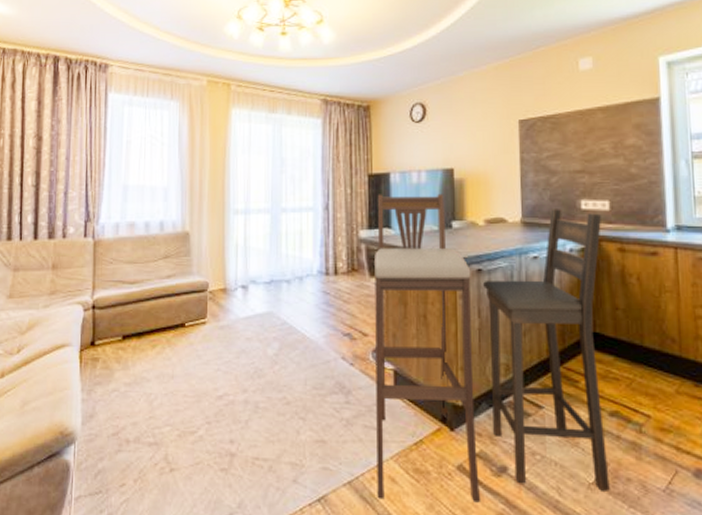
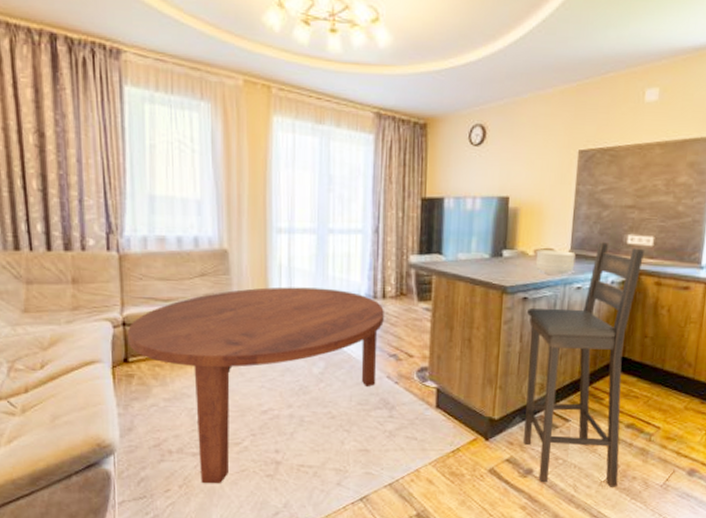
coffee table: none [95,266,336,478] -> present [127,287,384,483]
bar stool: present [375,193,480,503] -> none [415,219,517,498]
bowl: none [486,219,528,246] -> present [535,250,576,276]

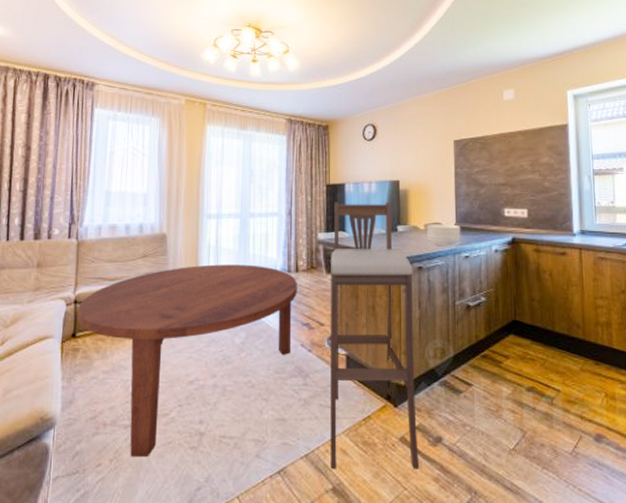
bar stool: none [415,219,517,498] -> present [330,201,419,470]
bar stool: present [524,241,646,487] -> none [423,214,527,456]

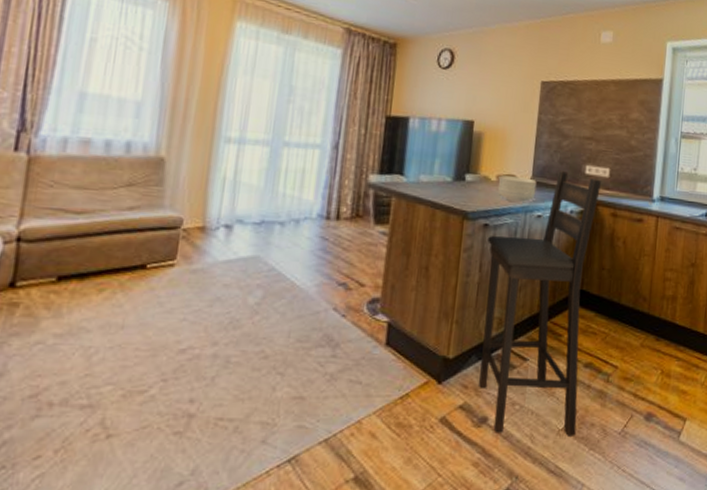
coffee table: present [77,264,297,456] -> none [20,202,337,445]
bar stool: present [330,201,419,470] -> none [354,138,478,456]
bar stool: none [423,214,527,456] -> present [479,169,602,436]

